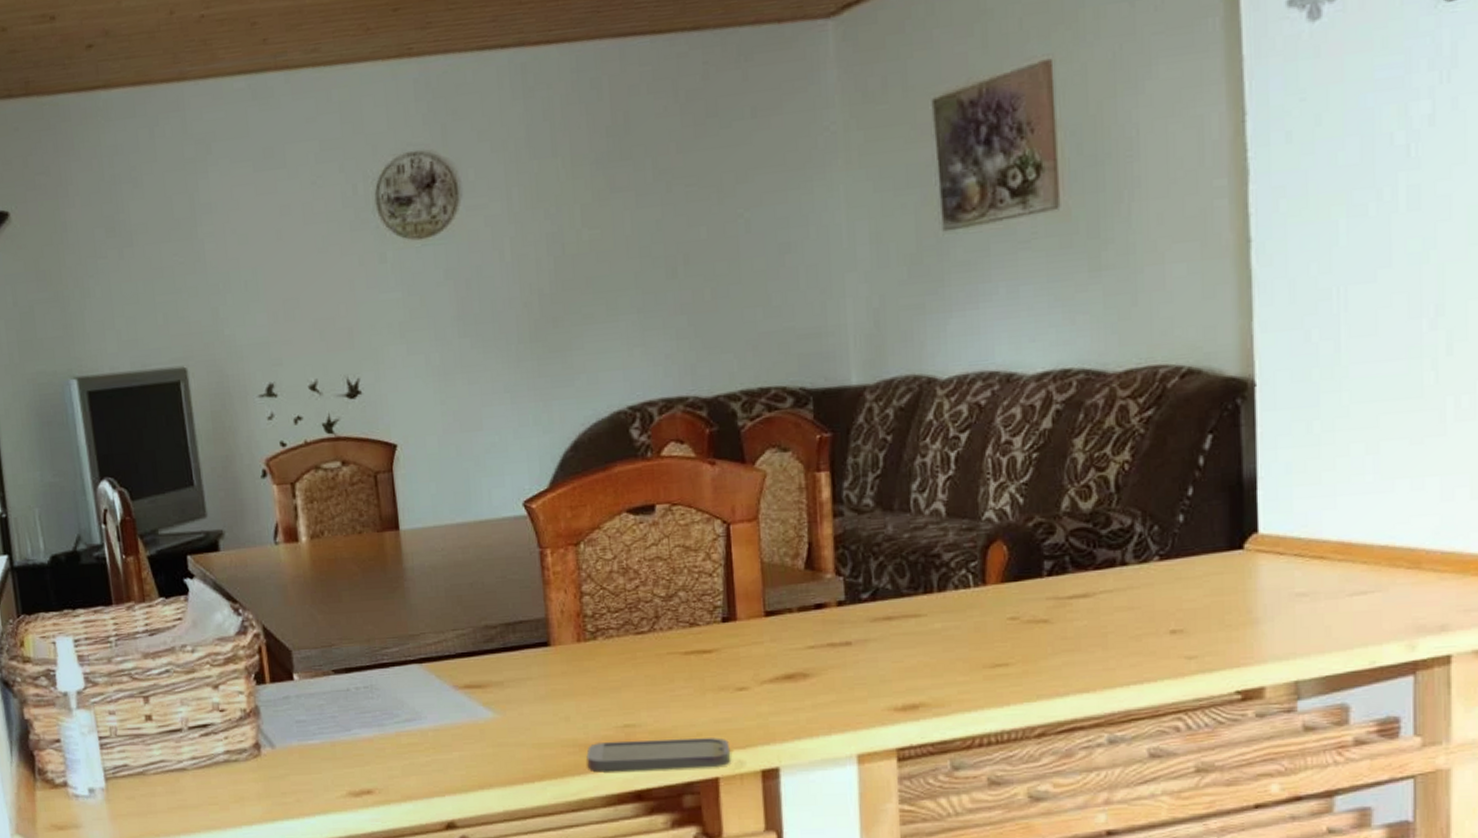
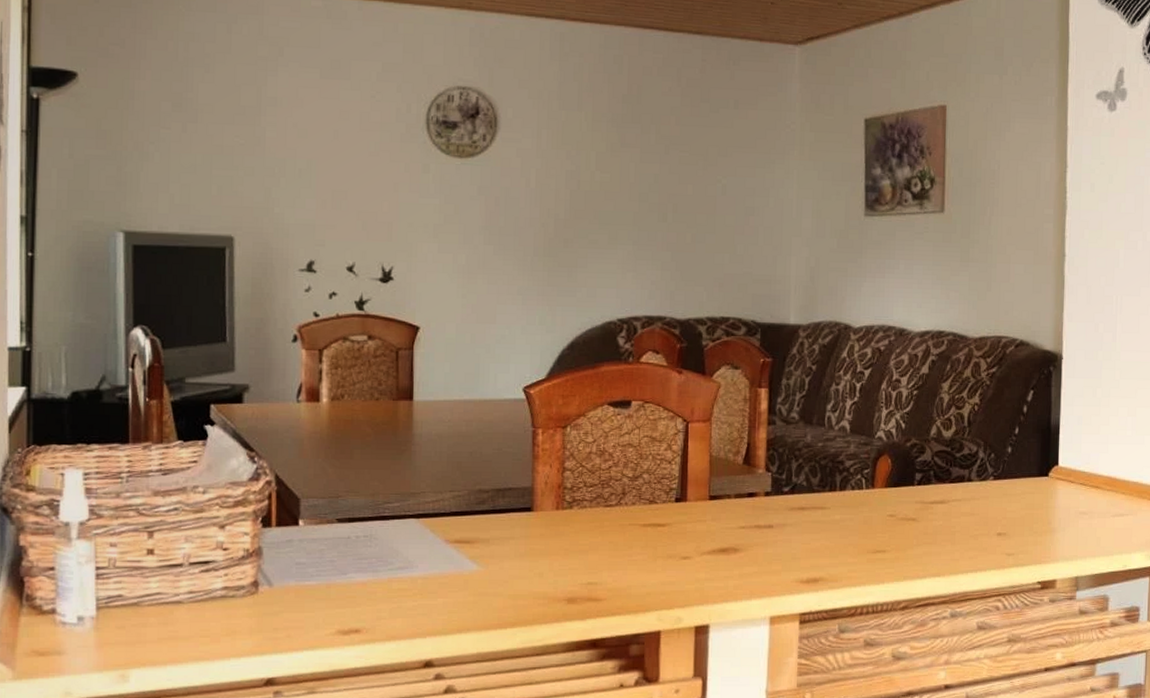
mobile phone: present [586,738,731,772] -> none [553,596,672,623]

